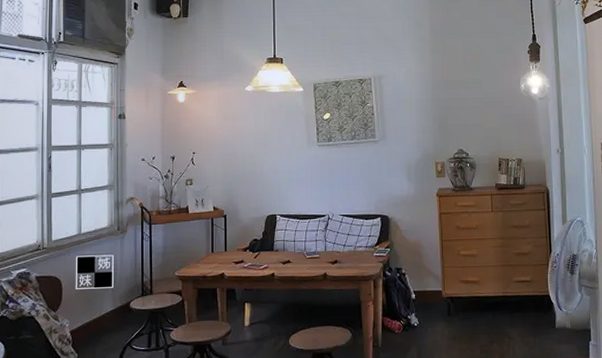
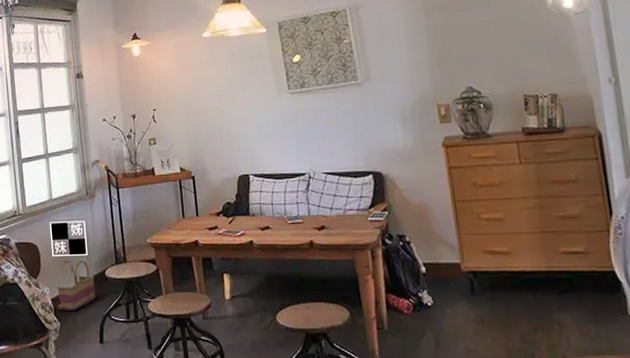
basket: none [75,292,118,342] -> present [55,260,96,311]

